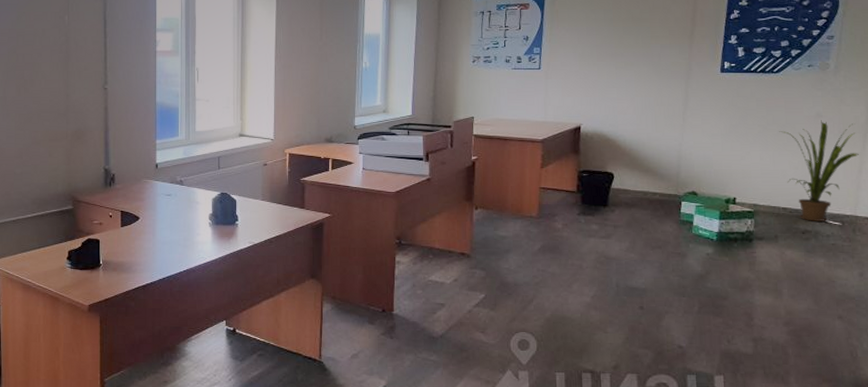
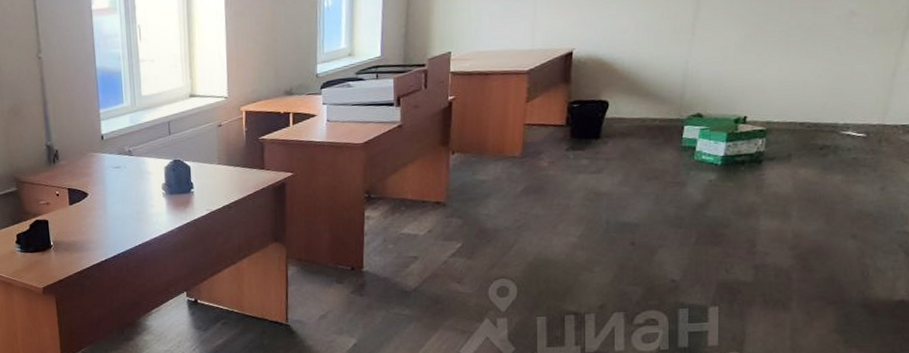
house plant: present [779,120,859,221] -> none [803,19,895,135]

